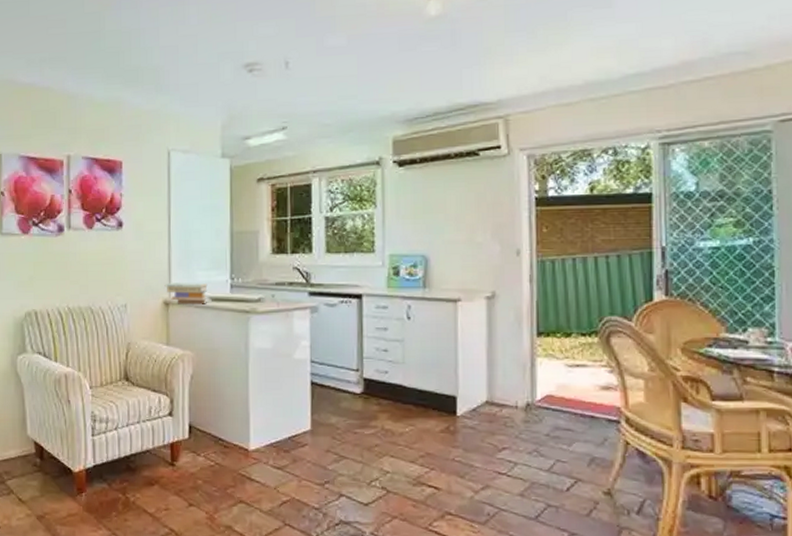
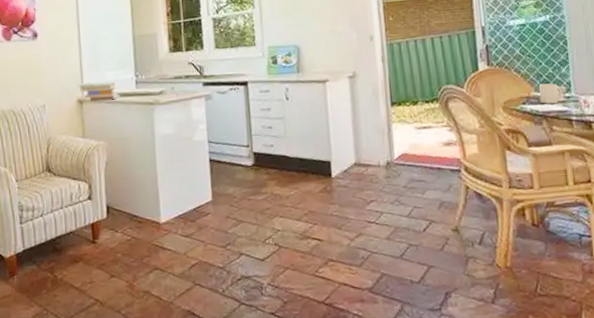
cup: none [731,323,763,350] -> present [538,83,563,104]

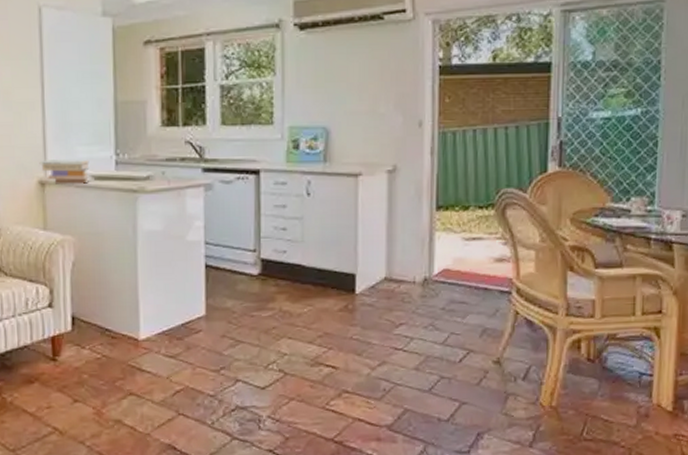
cup: present [538,83,563,104] -> none [616,192,644,218]

